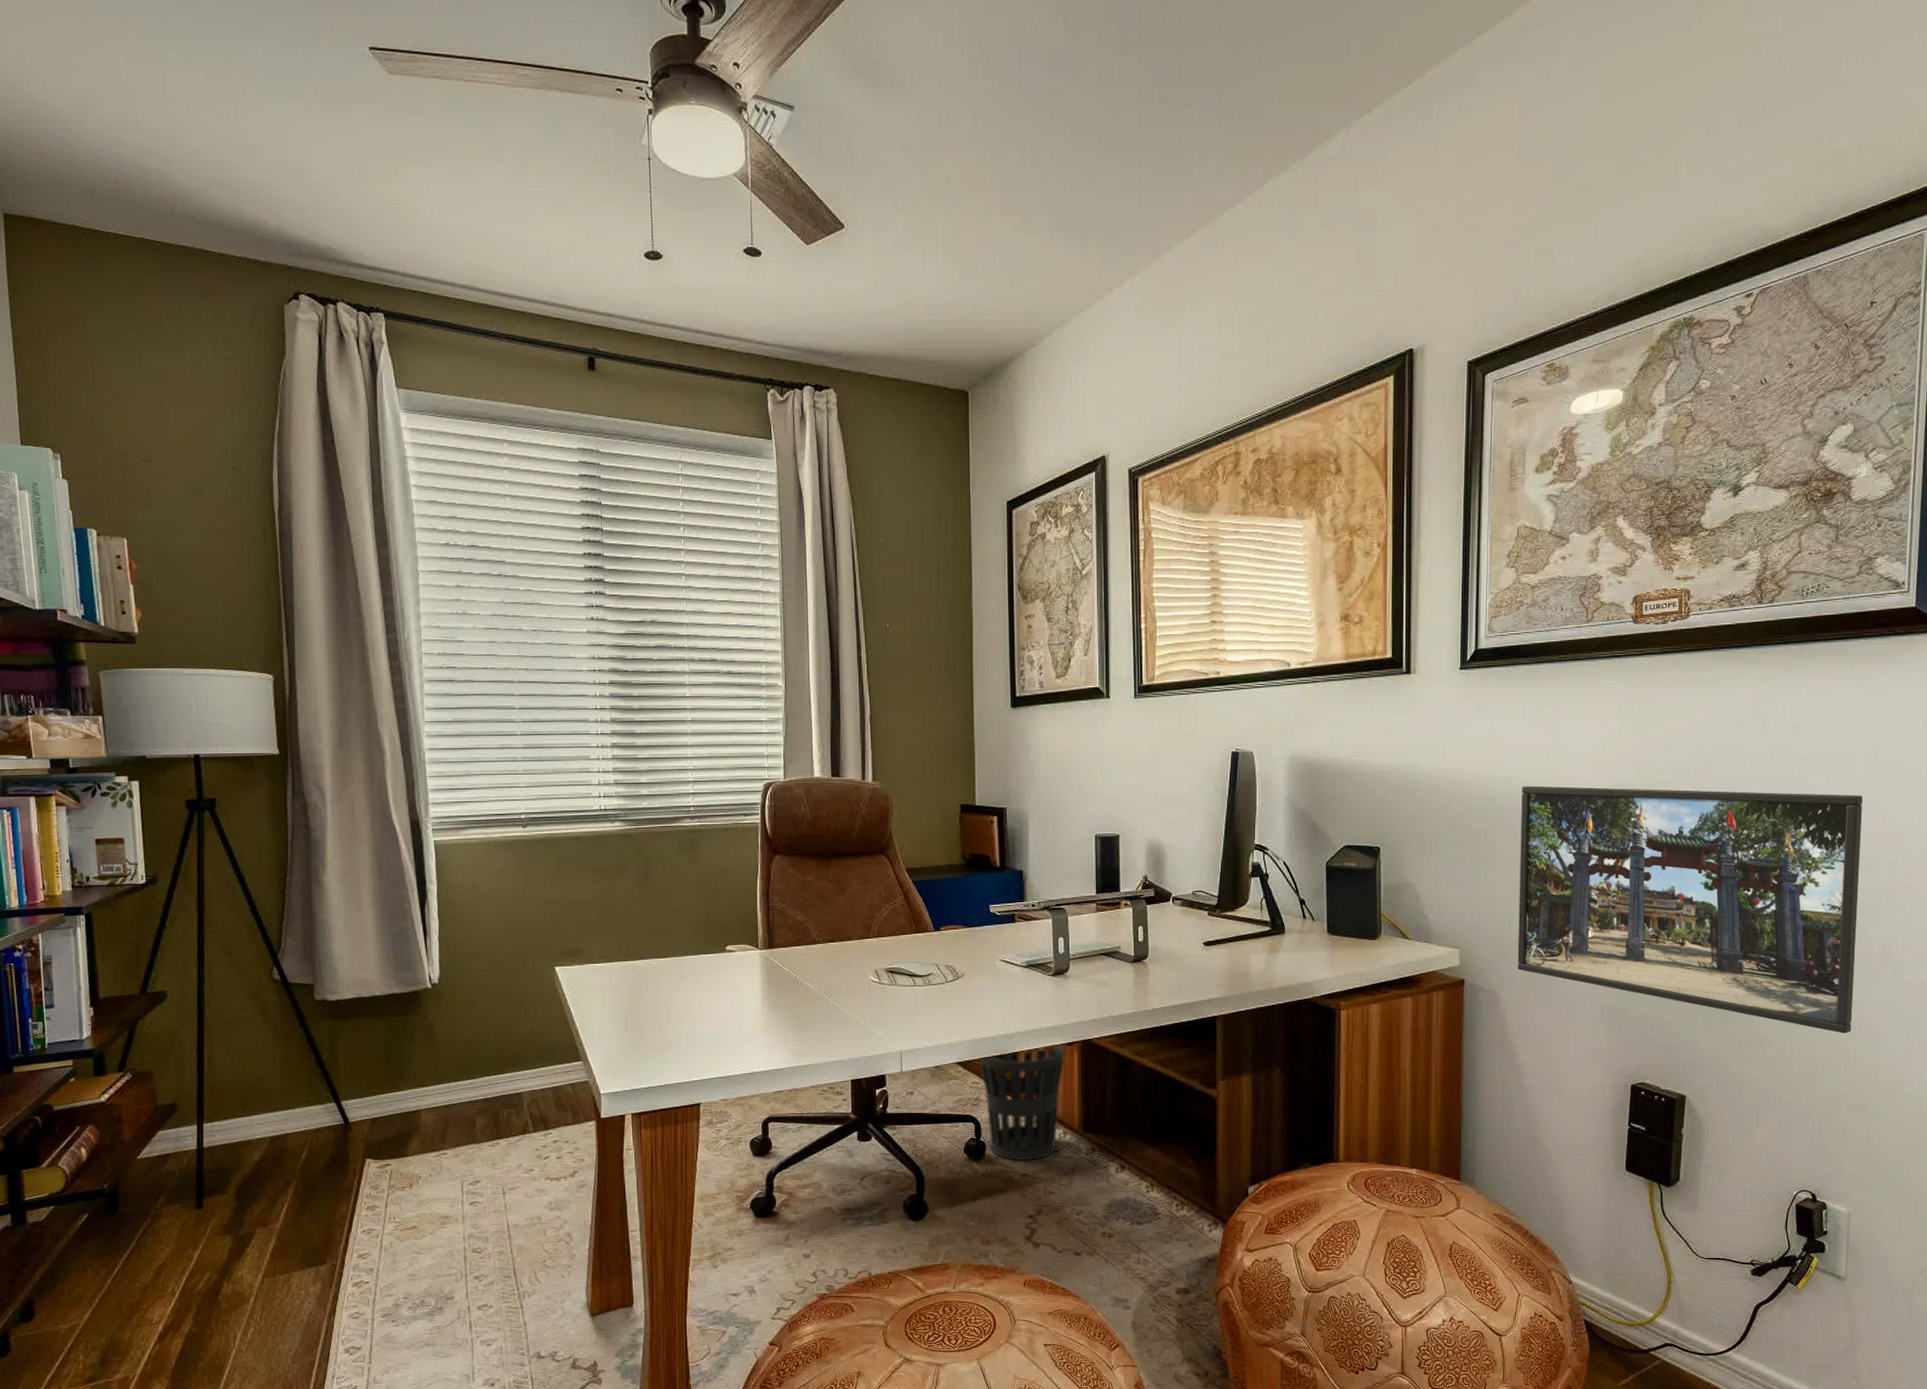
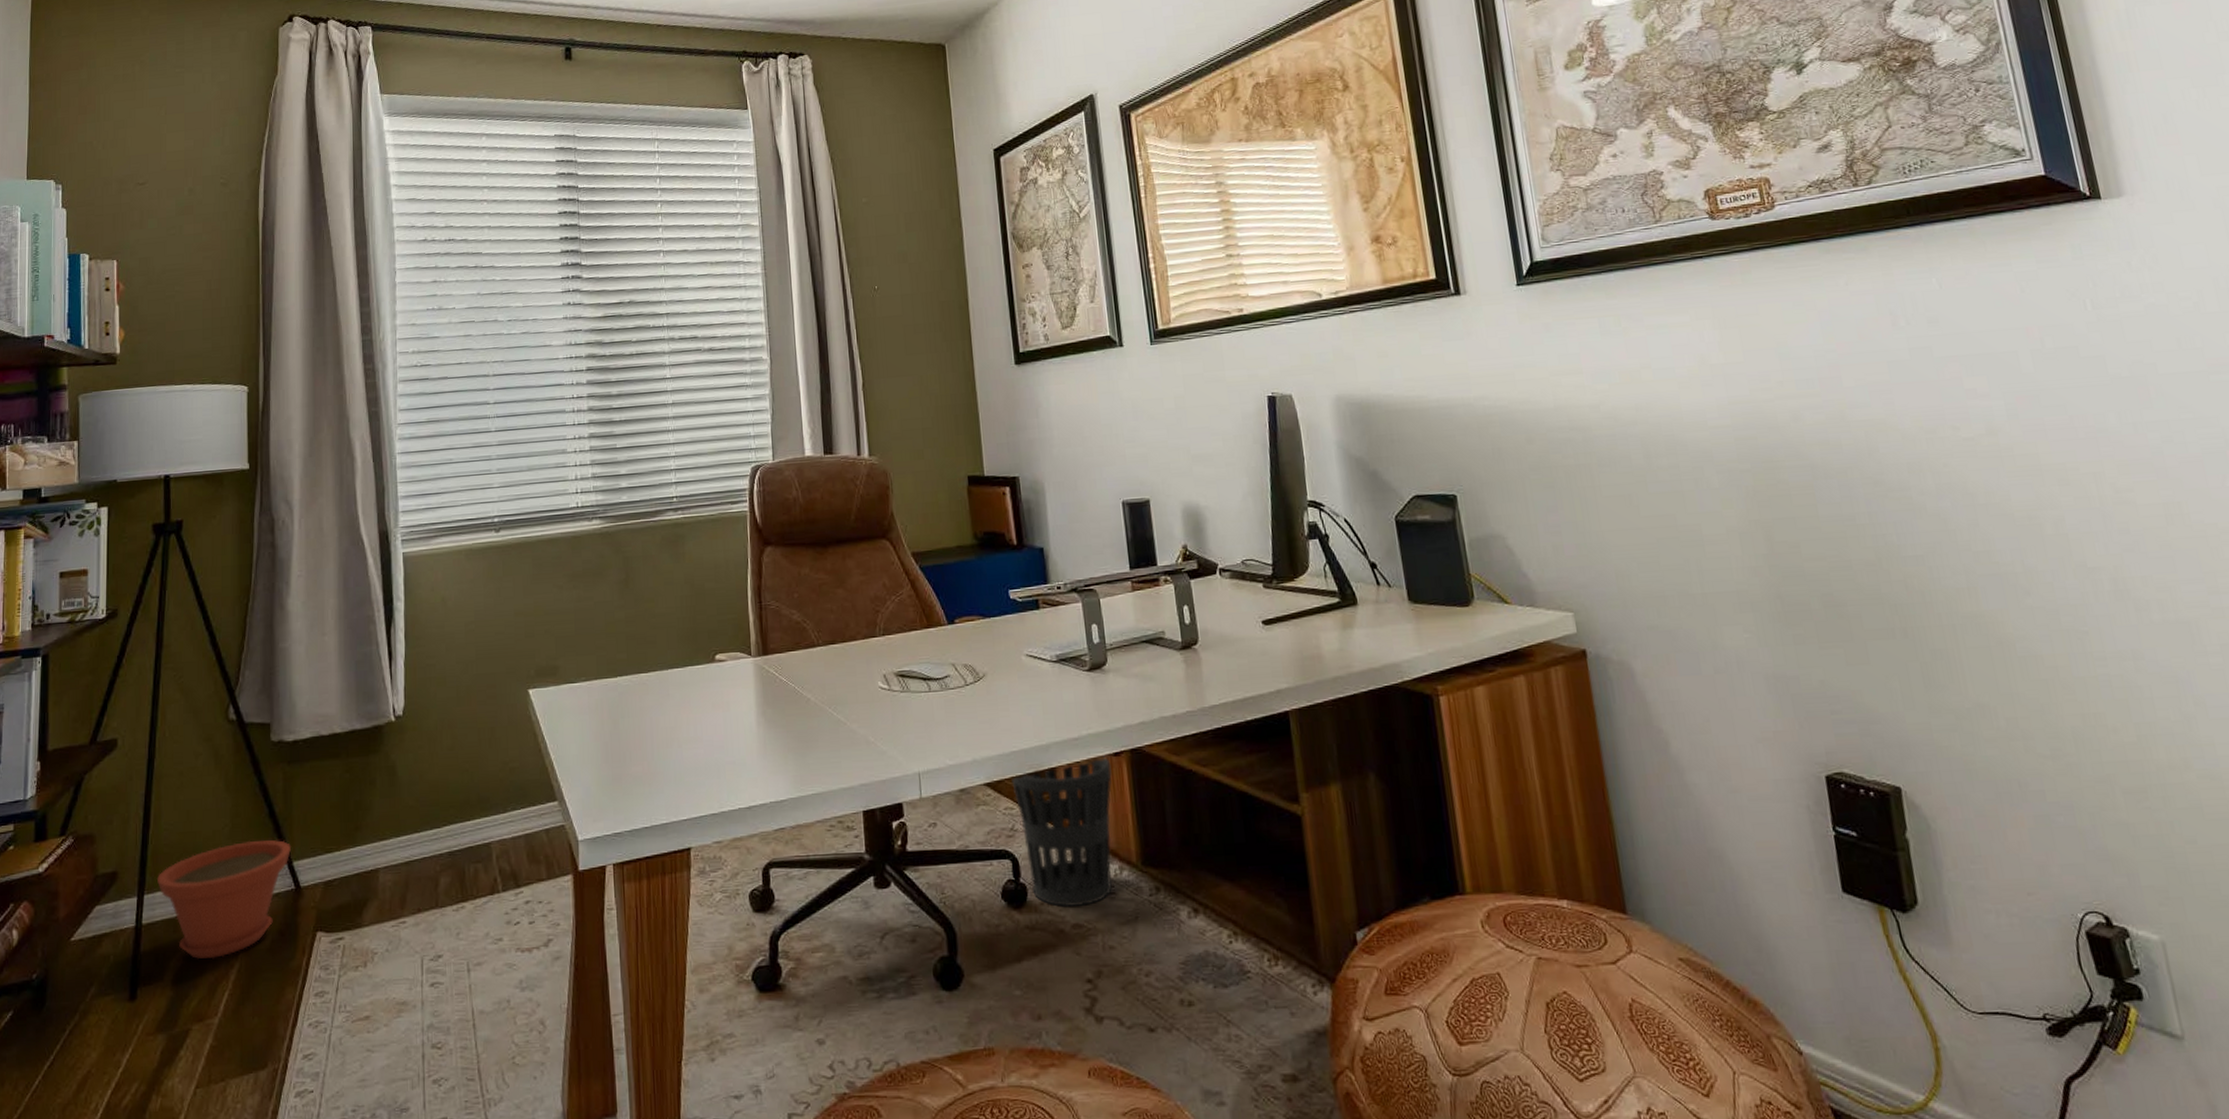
plant pot: none [215,1082,339,1178] -> present [157,840,291,959]
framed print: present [1517,785,1863,1034] -> none [1614,395,2101,696]

